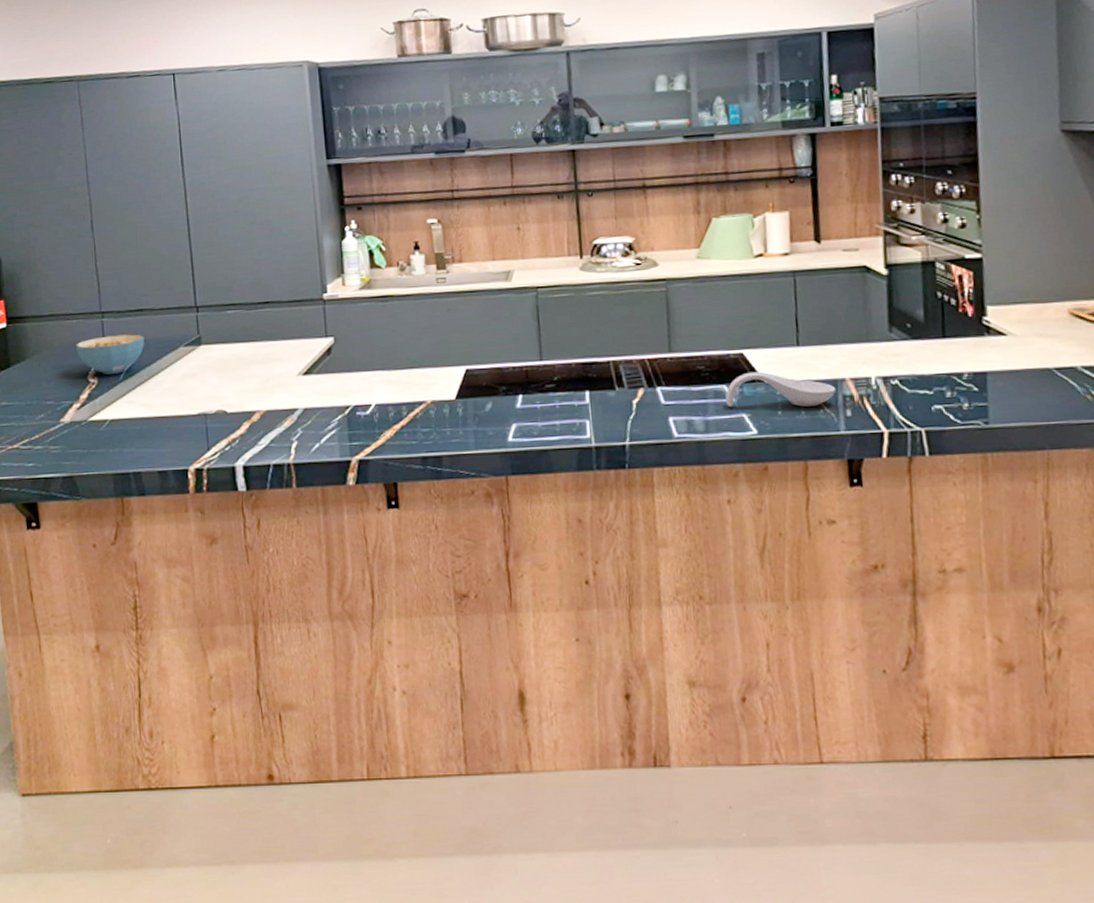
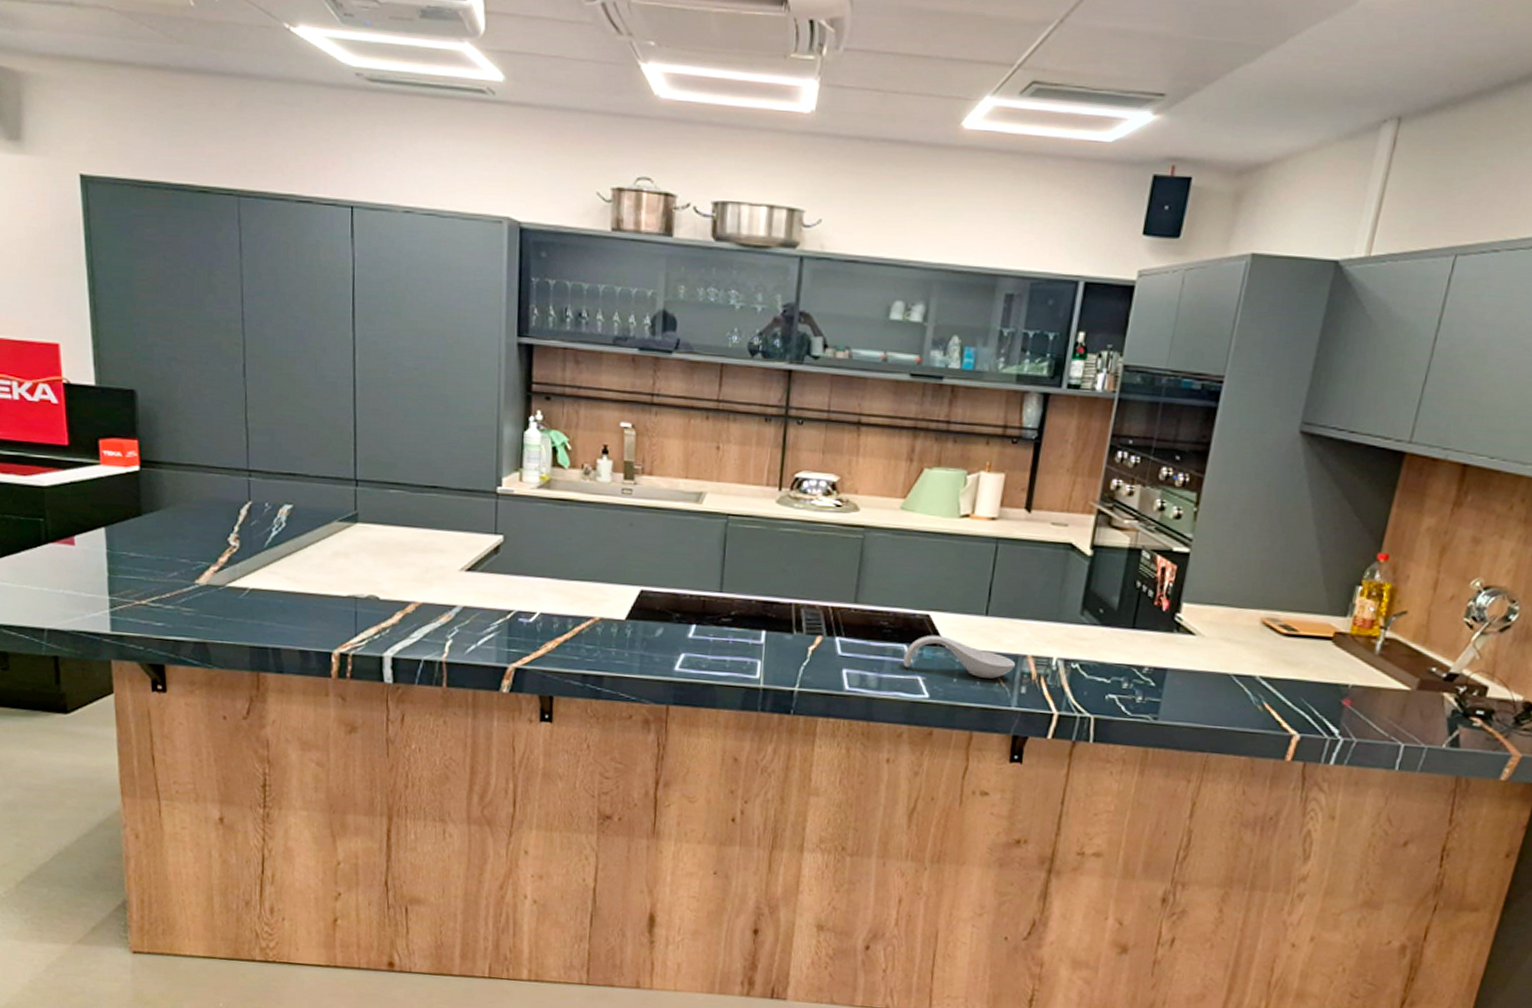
cereal bowl: present [75,334,145,375] -> none [216,497,295,541]

